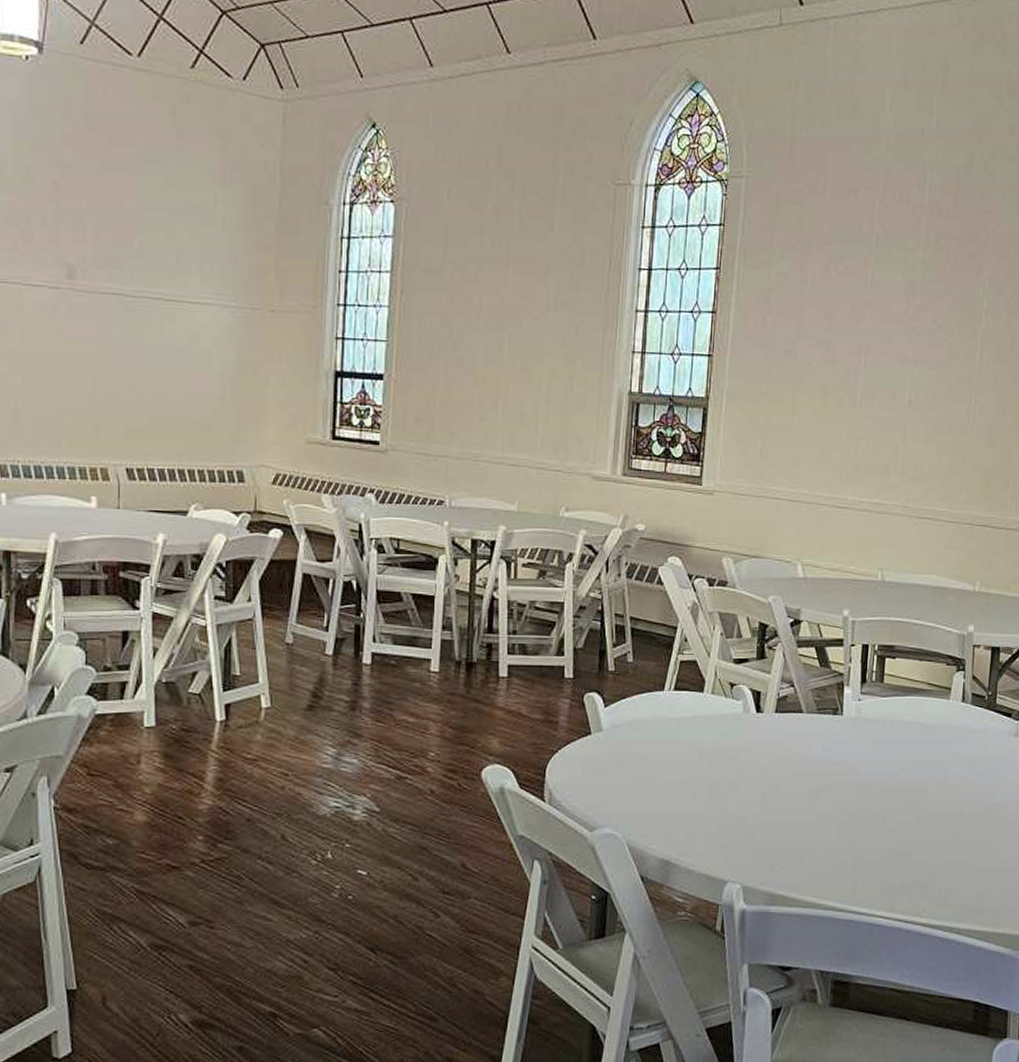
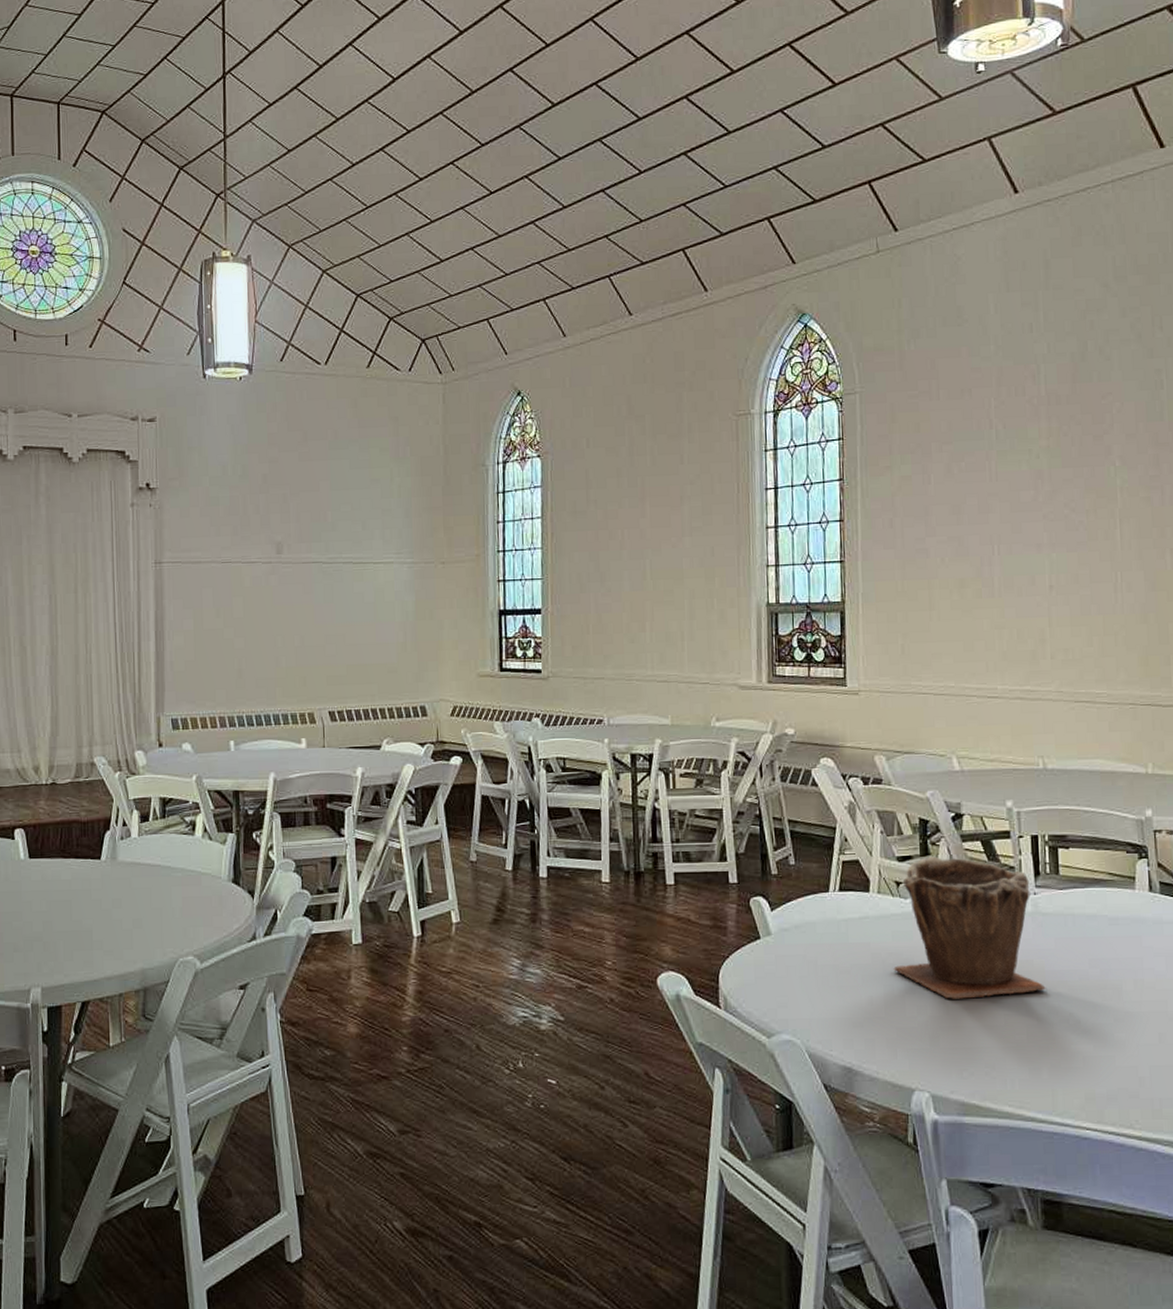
plant pot: none [719,660,859,797] -> present [893,856,1046,999]

